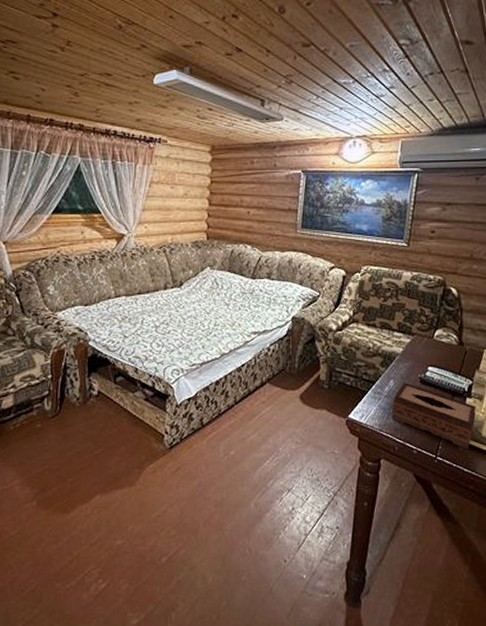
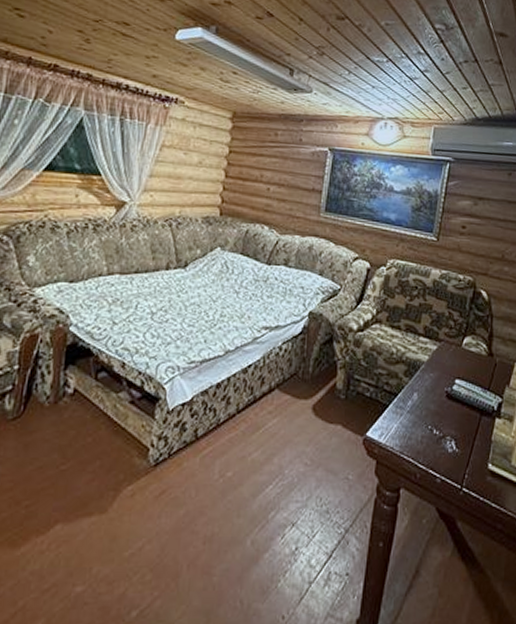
tissue box: present [391,382,476,449] -> none [413,396,506,479]

